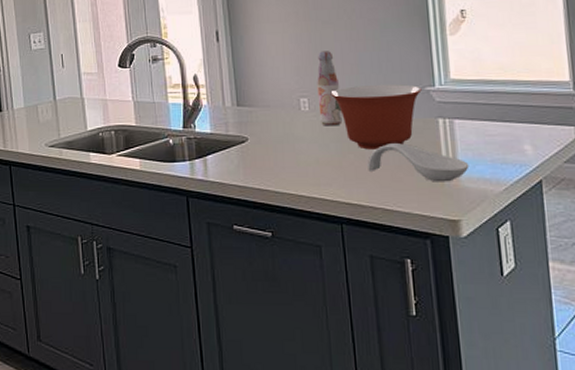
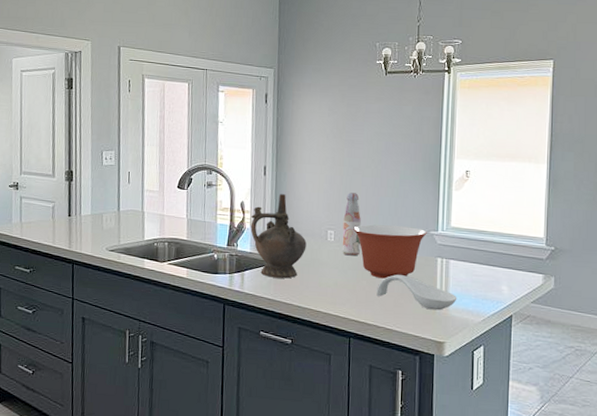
ceremonial vessel: none [207,61,277,160] -> present [250,194,307,279]

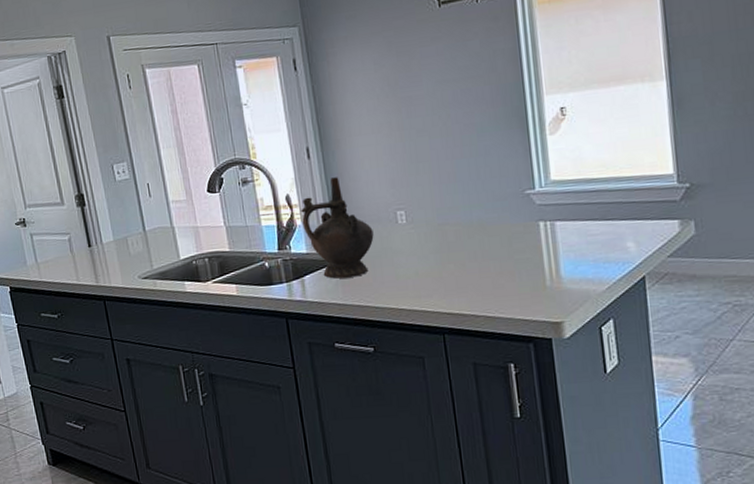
bottle: present [342,192,362,256] -> none [413,160,441,238]
mixing bowl: present [353,224,427,279] -> none [428,189,522,259]
spoon rest: present [376,275,457,311] -> none [468,249,572,286]

